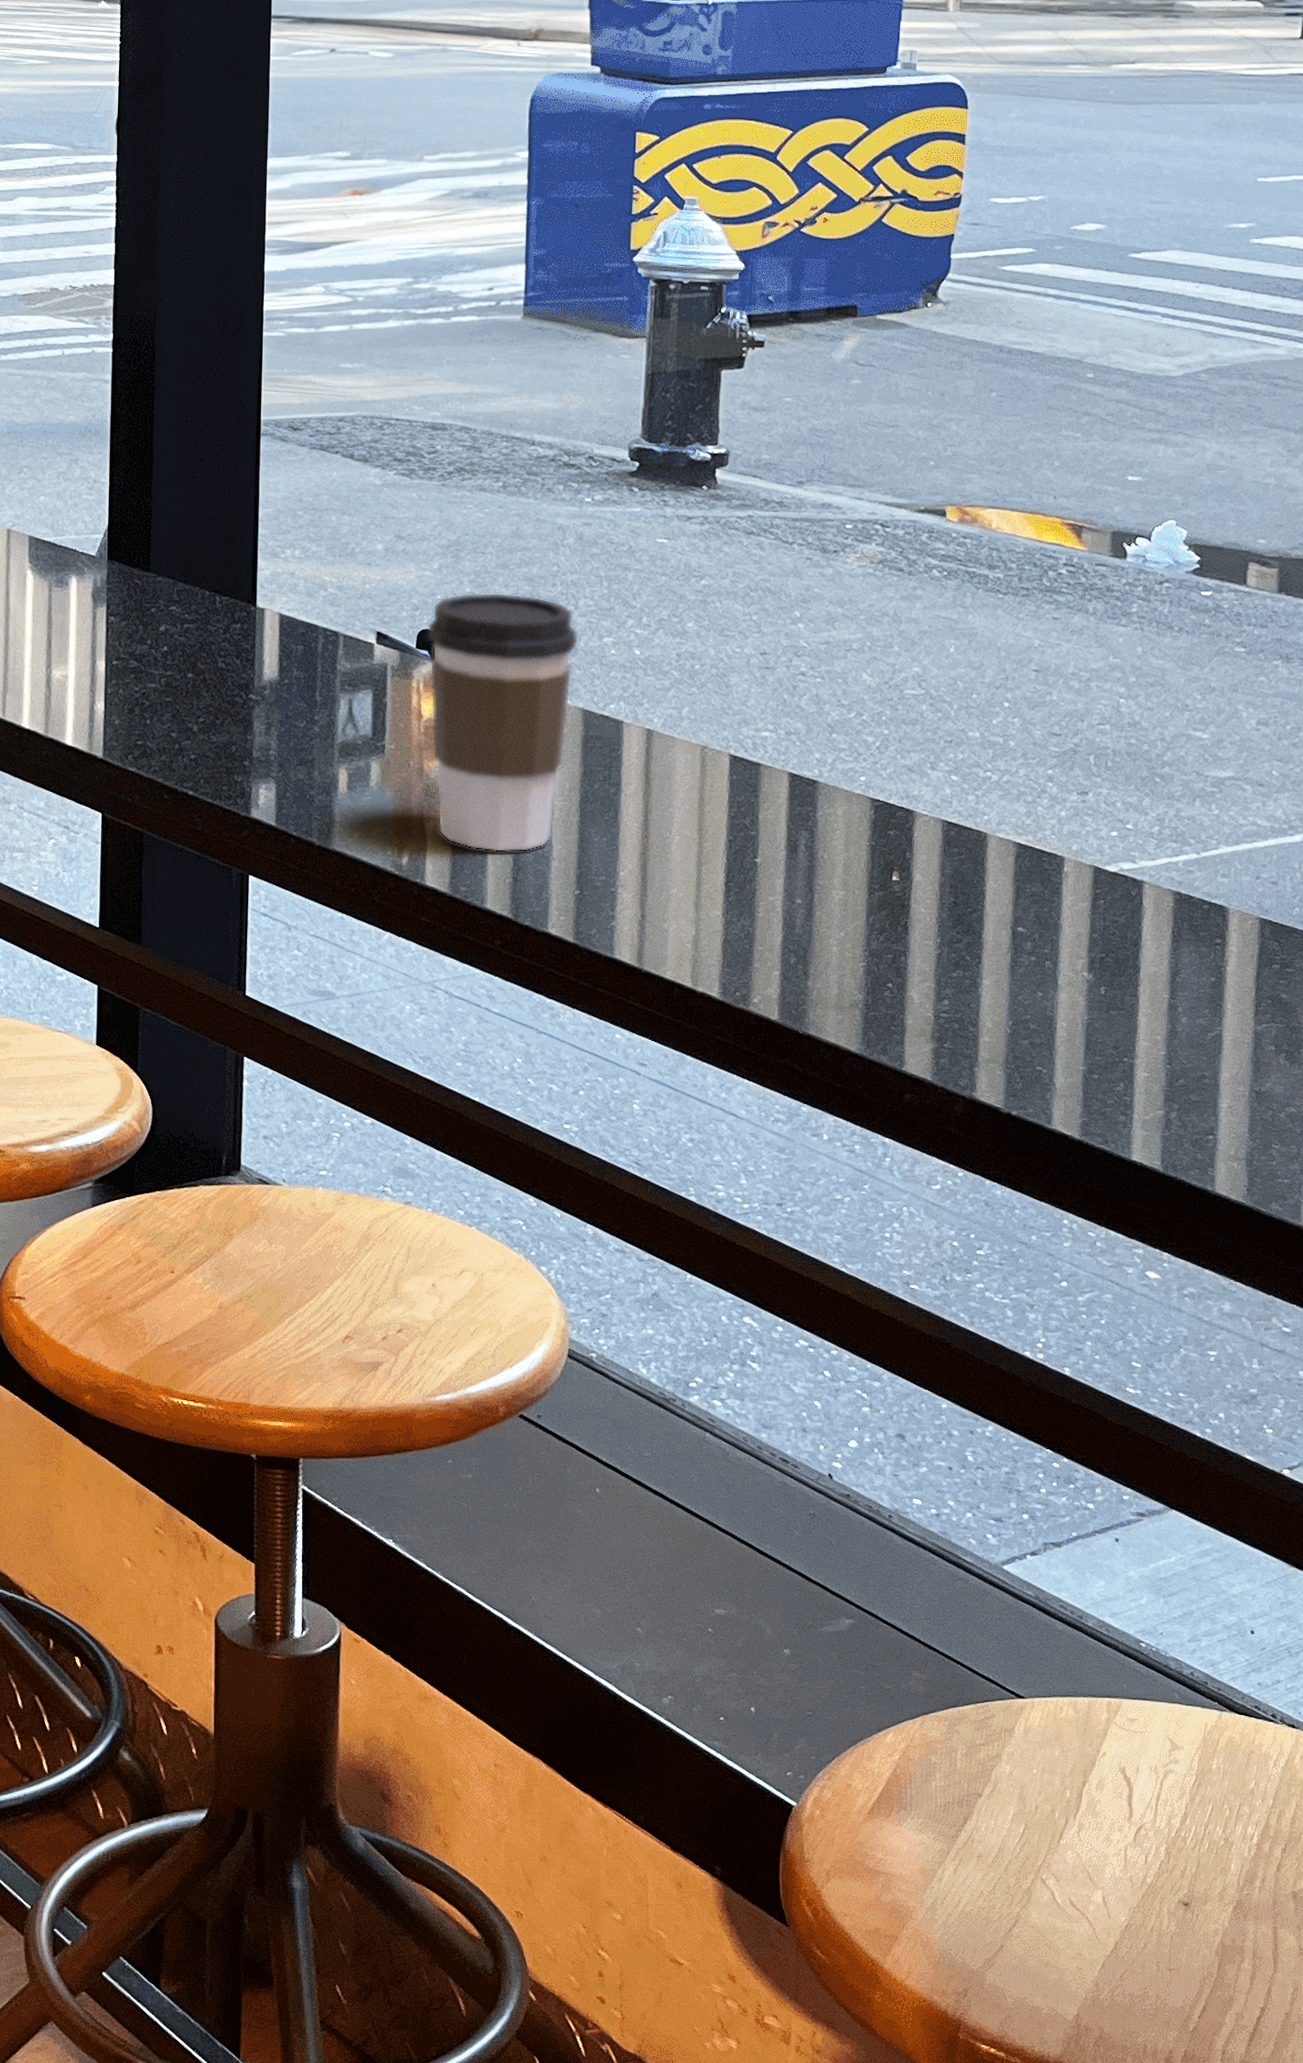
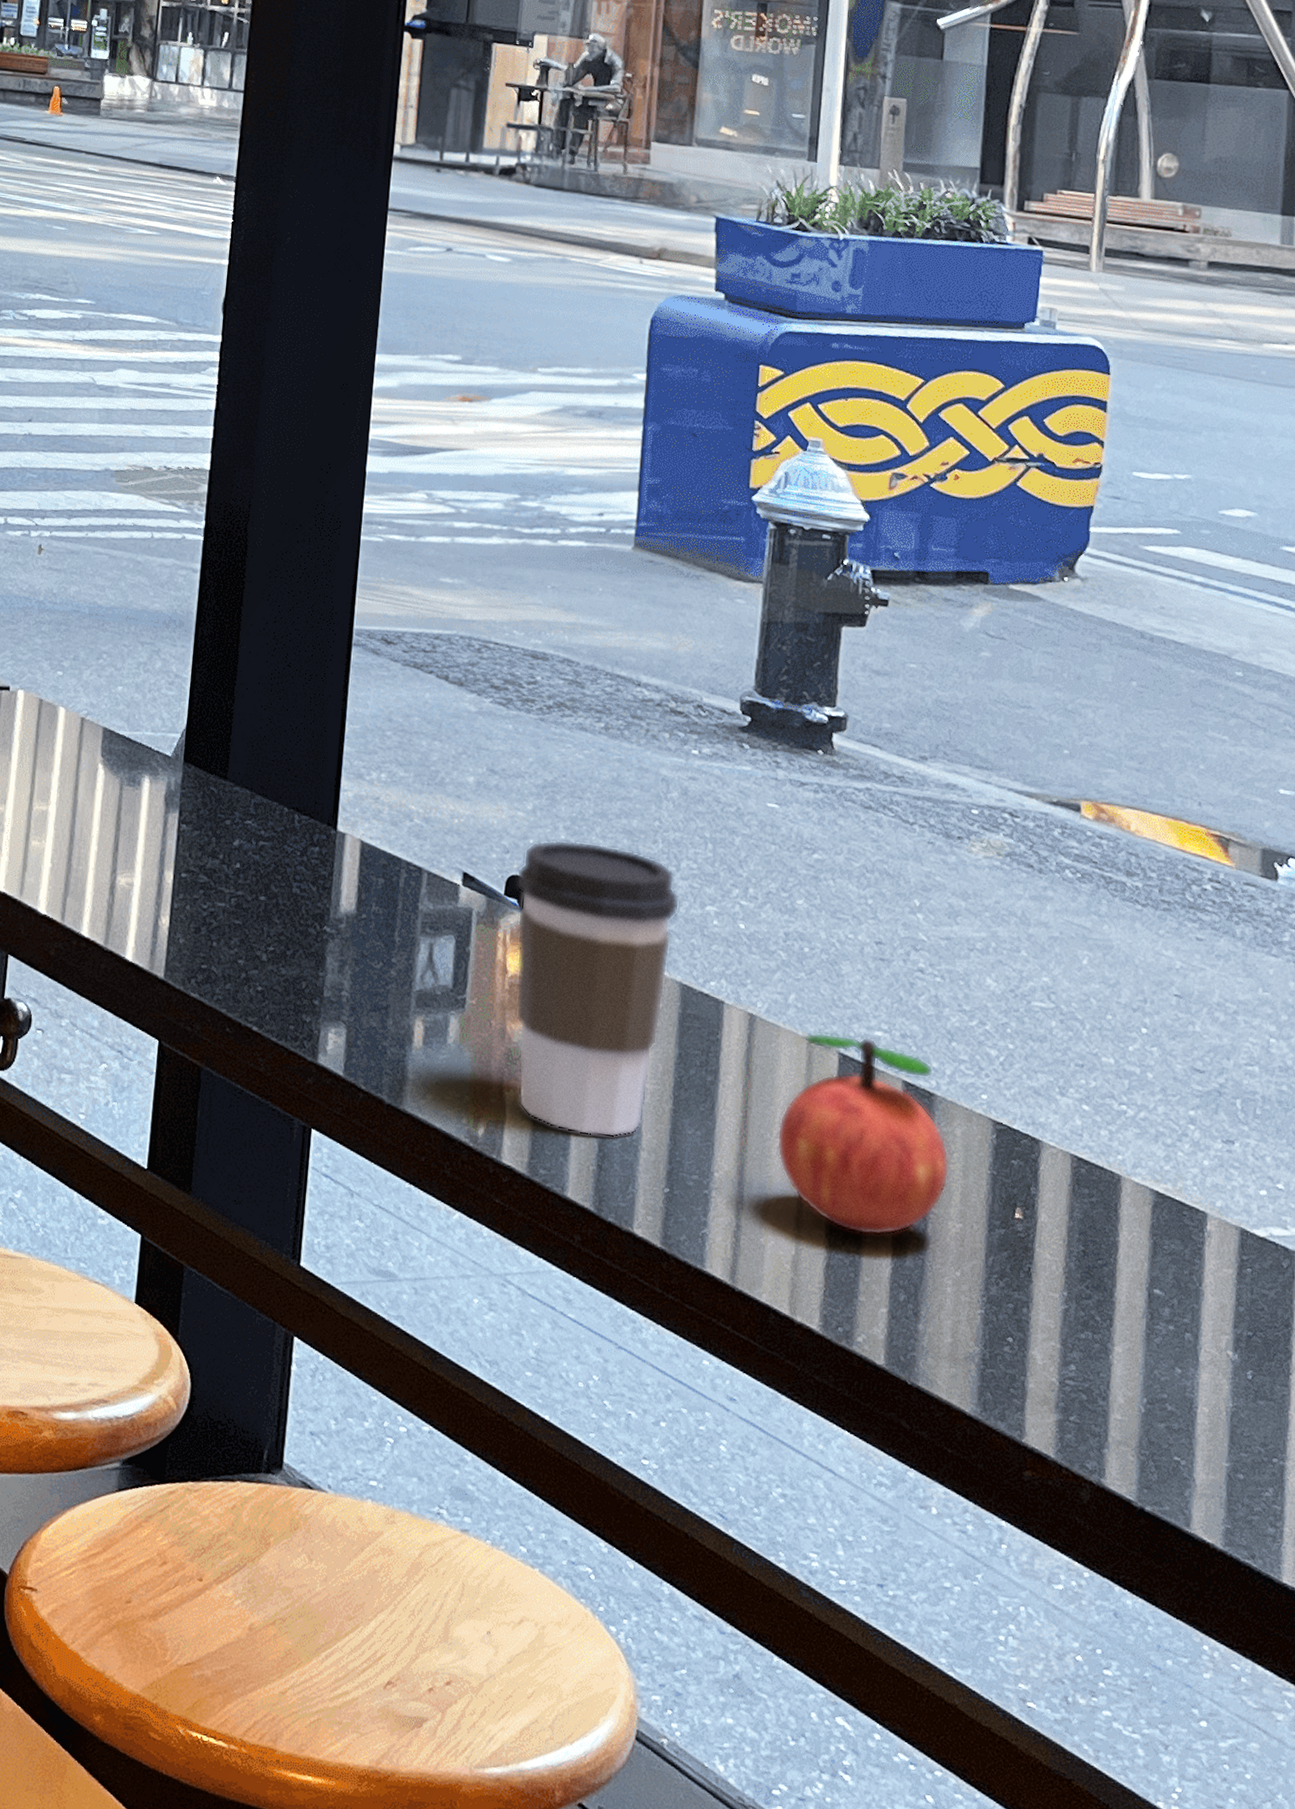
apple: none [675,738,833,911] -> present [776,1032,950,1236]

